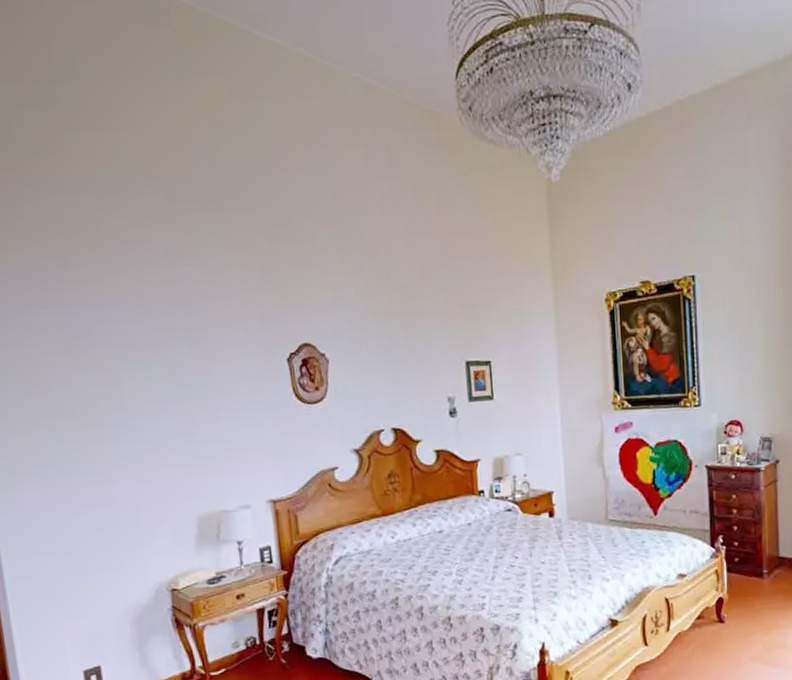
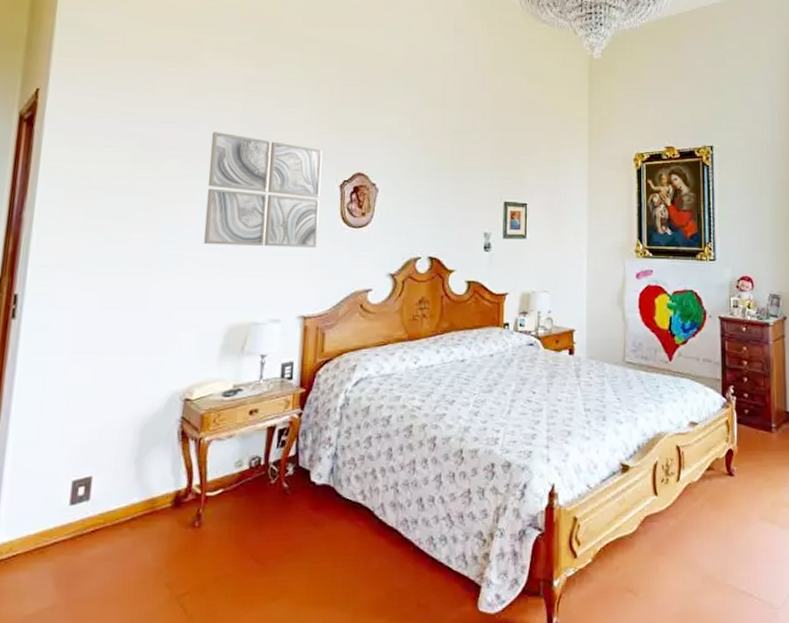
wall art: none [140,311,274,435] -> present [203,132,322,248]

